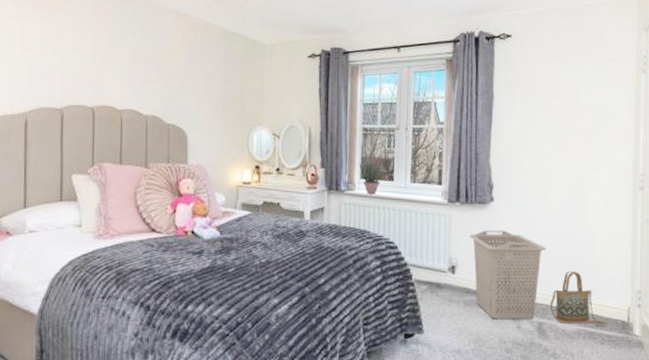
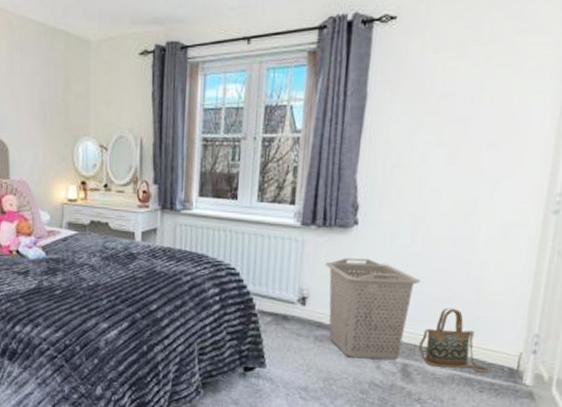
potted plant: present [359,160,383,194] -> none [197,175,225,215]

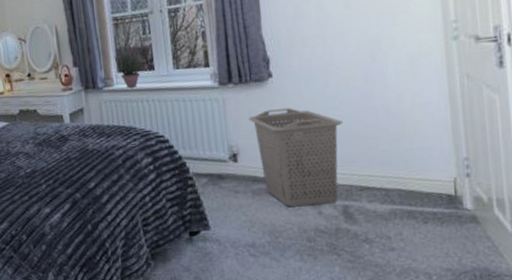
potted plant: none [197,175,225,215] -> present [114,51,142,88]
handbag: present [419,307,489,373] -> none [355,143,428,204]

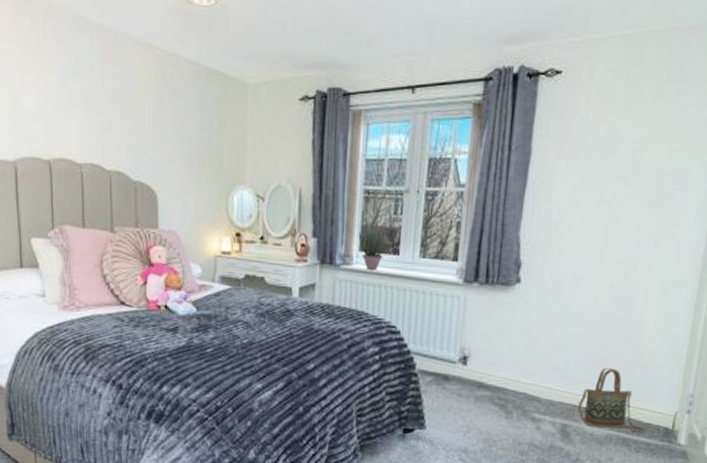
laundry basket: present [248,108,344,207] -> none [487,316,582,420]
handbag: none [355,143,428,204] -> present [578,367,645,433]

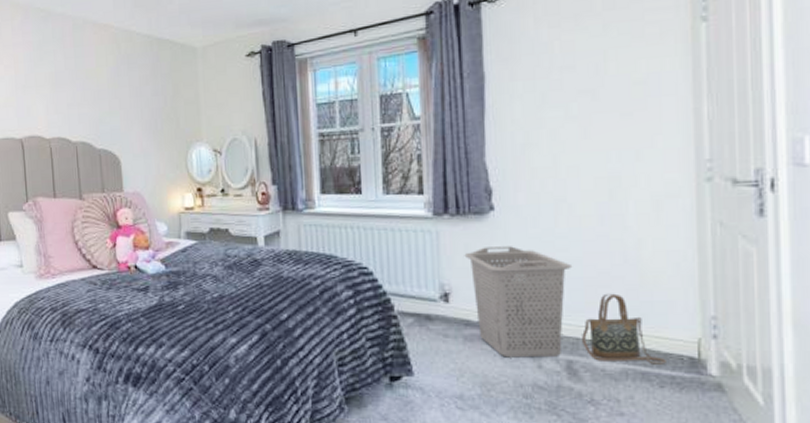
potted plant: present [358,229,387,270] -> none [317,171,348,212]
laundry basket: none [487,316,582,420] -> present [464,246,573,358]

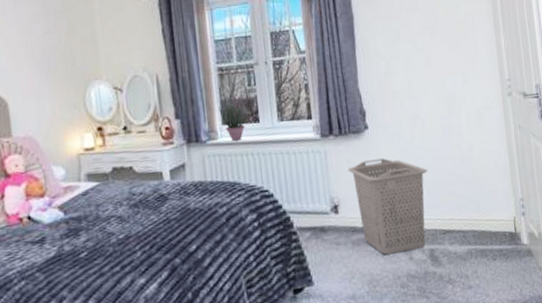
potted plant: none [317,171,348,212] -> present [218,103,247,141]
handbag: present [582,293,666,365] -> none [439,189,496,246]

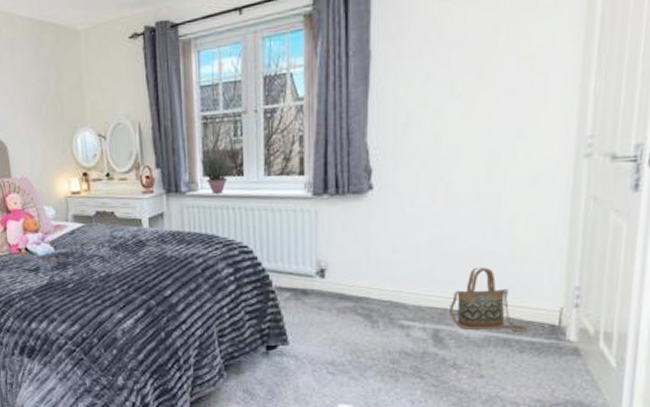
laundry basket: present [348,158,428,255] -> none [341,224,446,328]
handbag: none [439,189,496,246] -> present [450,267,528,332]

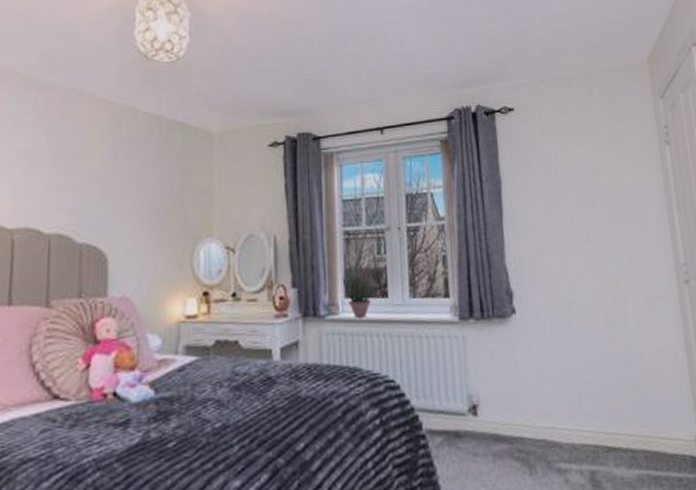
handbag: present [450,267,528,332] -> none [601,395,673,469]

